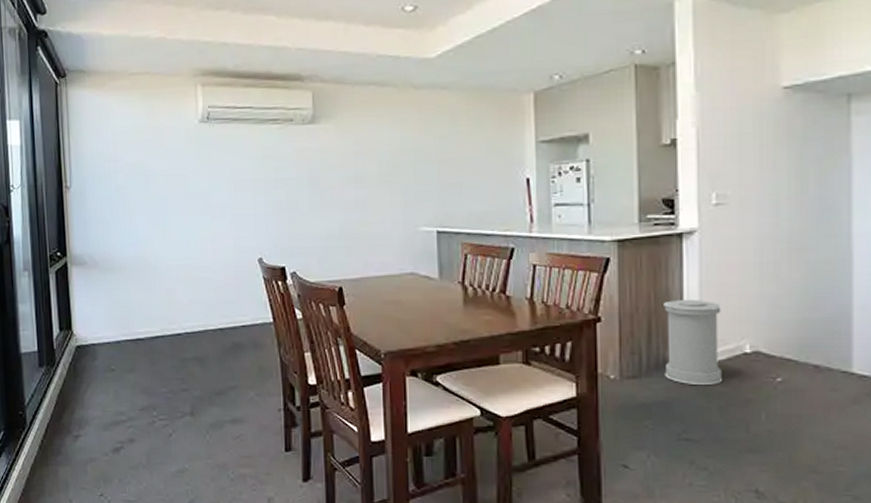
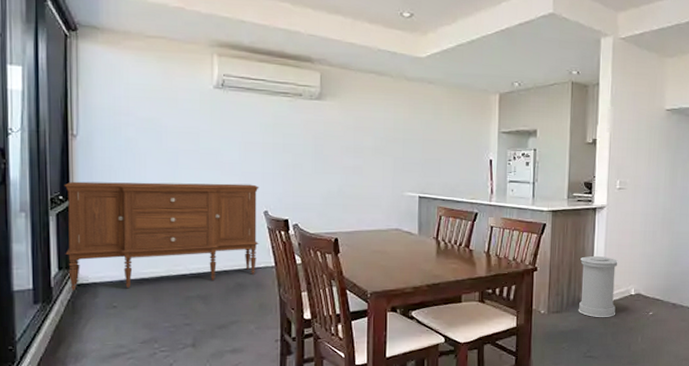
sideboard: none [61,228,255,353] -> present [64,181,259,291]

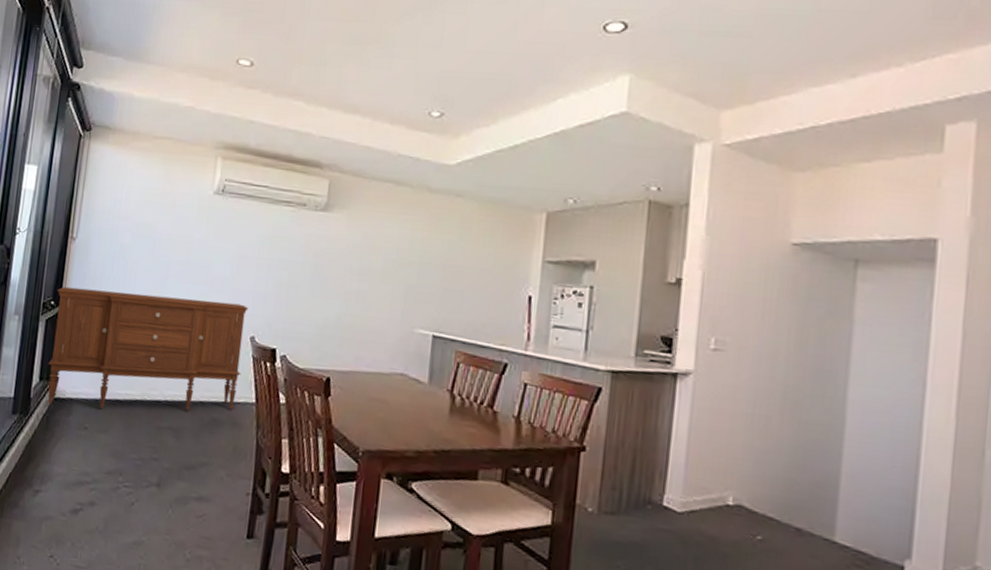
trash can: present [578,255,618,317] -> none [643,439,709,533]

